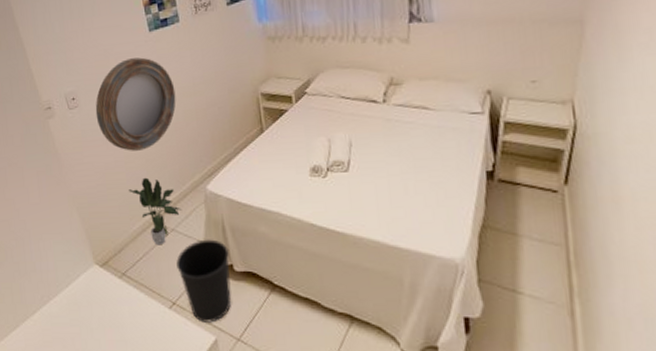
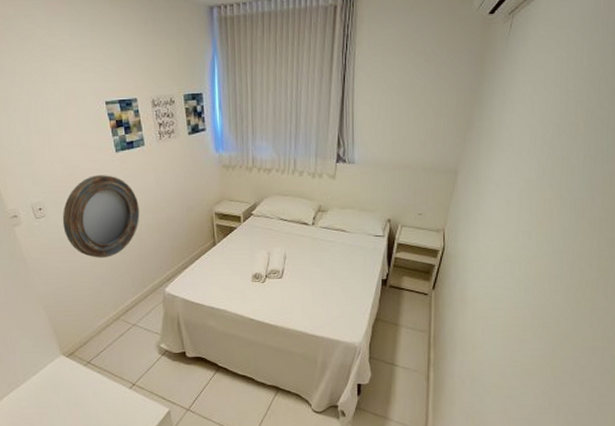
potted plant: present [128,177,182,246] -> none [94,281,143,338]
wastebasket: present [176,239,232,323] -> none [137,332,184,398]

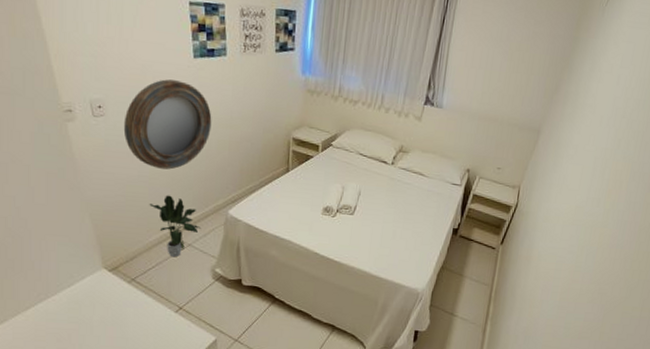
potted plant: none [94,281,143,338] -> present [149,195,202,258]

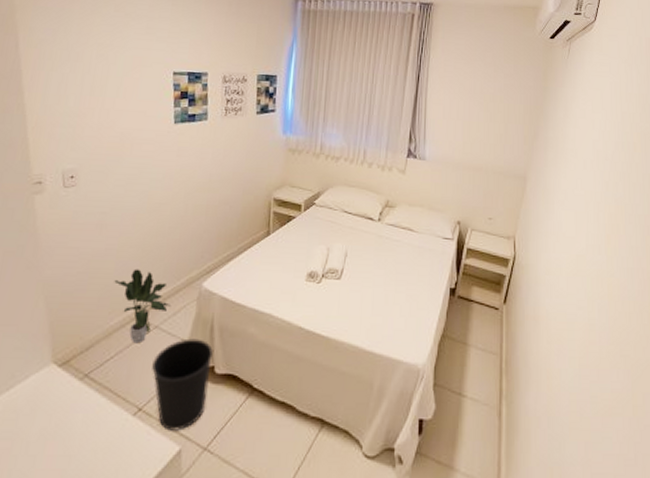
home mirror: present [123,79,212,170] -> none [94,146,190,240]
wastebasket: none [188,256,240,326] -> present [152,338,213,431]

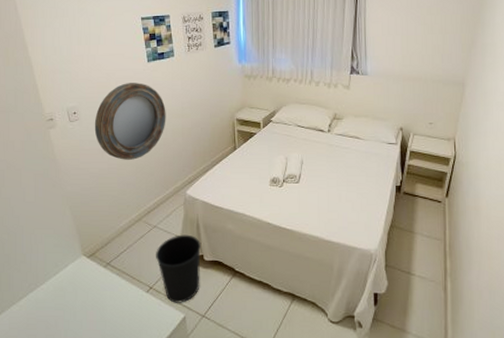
home mirror: none [94,146,190,240] -> present [94,83,166,160]
potted plant: present [114,269,172,344] -> none [118,182,164,240]

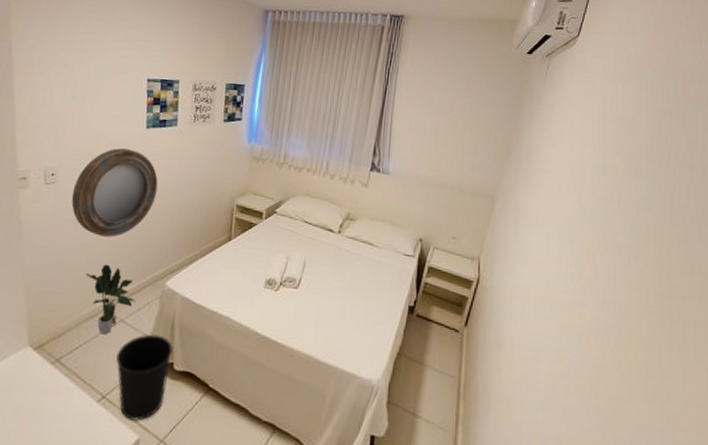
potted plant: none [118,182,164,240] -> present [86,264,137,335]

